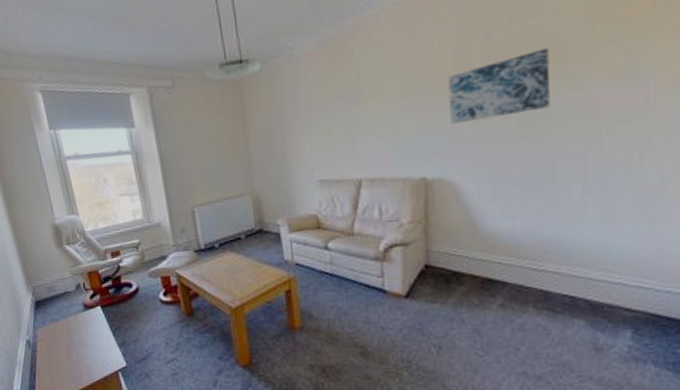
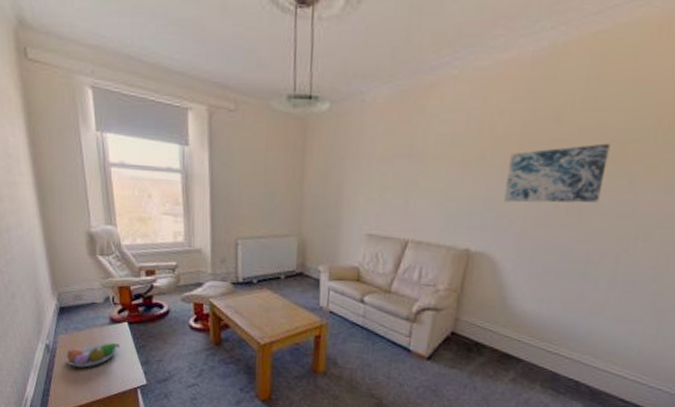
fruit bowl: none [46,328,96,358] -> present [66,342,120,368]

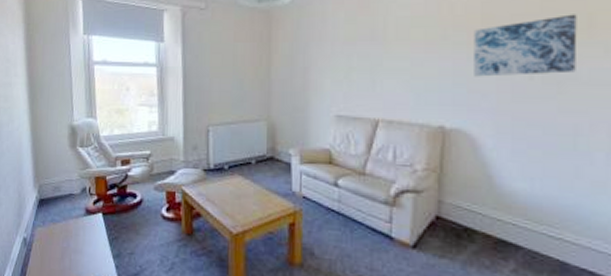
fruit bowl: present [66,342,120,368] -> none [41,234,93,262]

